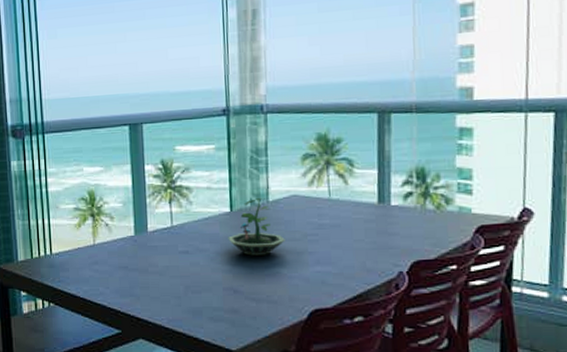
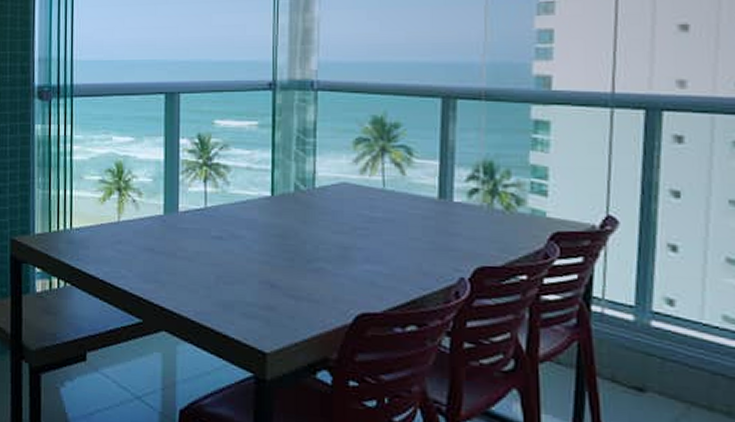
terrarium: present [228,198,285,256] -> none [267,183,331,248]

